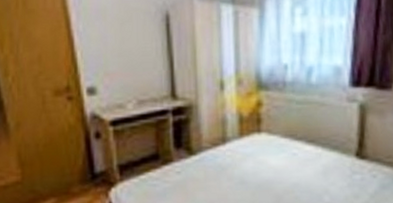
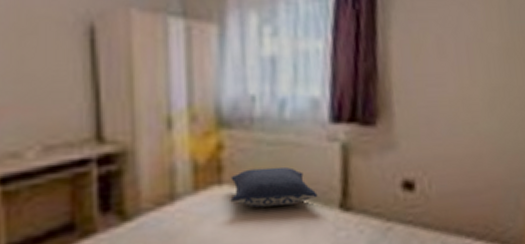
pillow: none [267,121,337,152] -> present [230,166,318,208]

